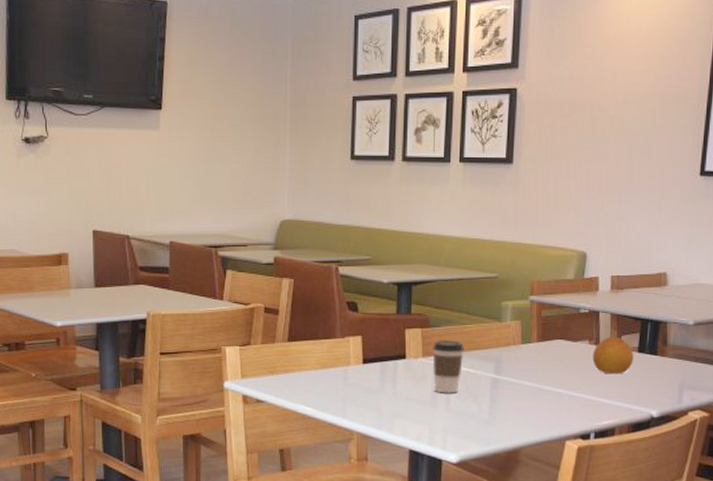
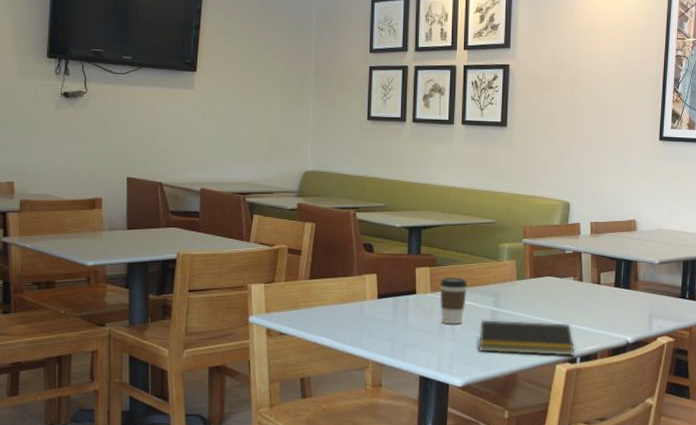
notepad: none [475,389,589,432] -> present [478,320,575,357]
fruit: present [592,336,634,374] -> none [577,273,611,306]

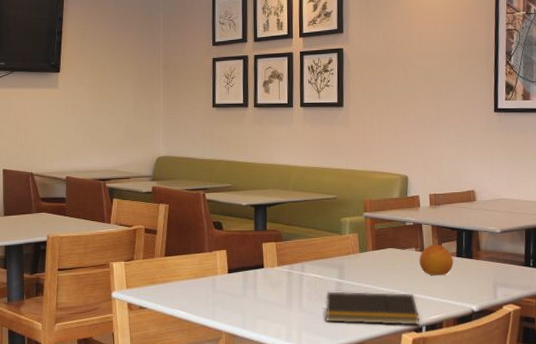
coffee cup: present [440,276,468,324] -> none [286,250,312,296]
fruit: none [577,273,611,306] -> present [419,244,453,276]

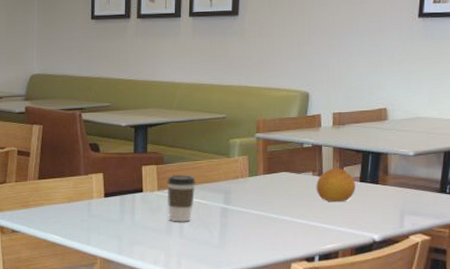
coffee cup: none [286,250,312,296] -> present [167,174,196,222]
notepad: present [324,291,420,326] -> none [207,217,313,255]

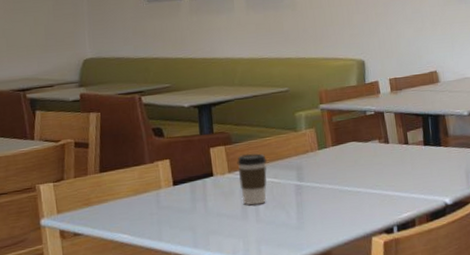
fruit: present [316,168,356,203] -> none [384,133,421,169]

